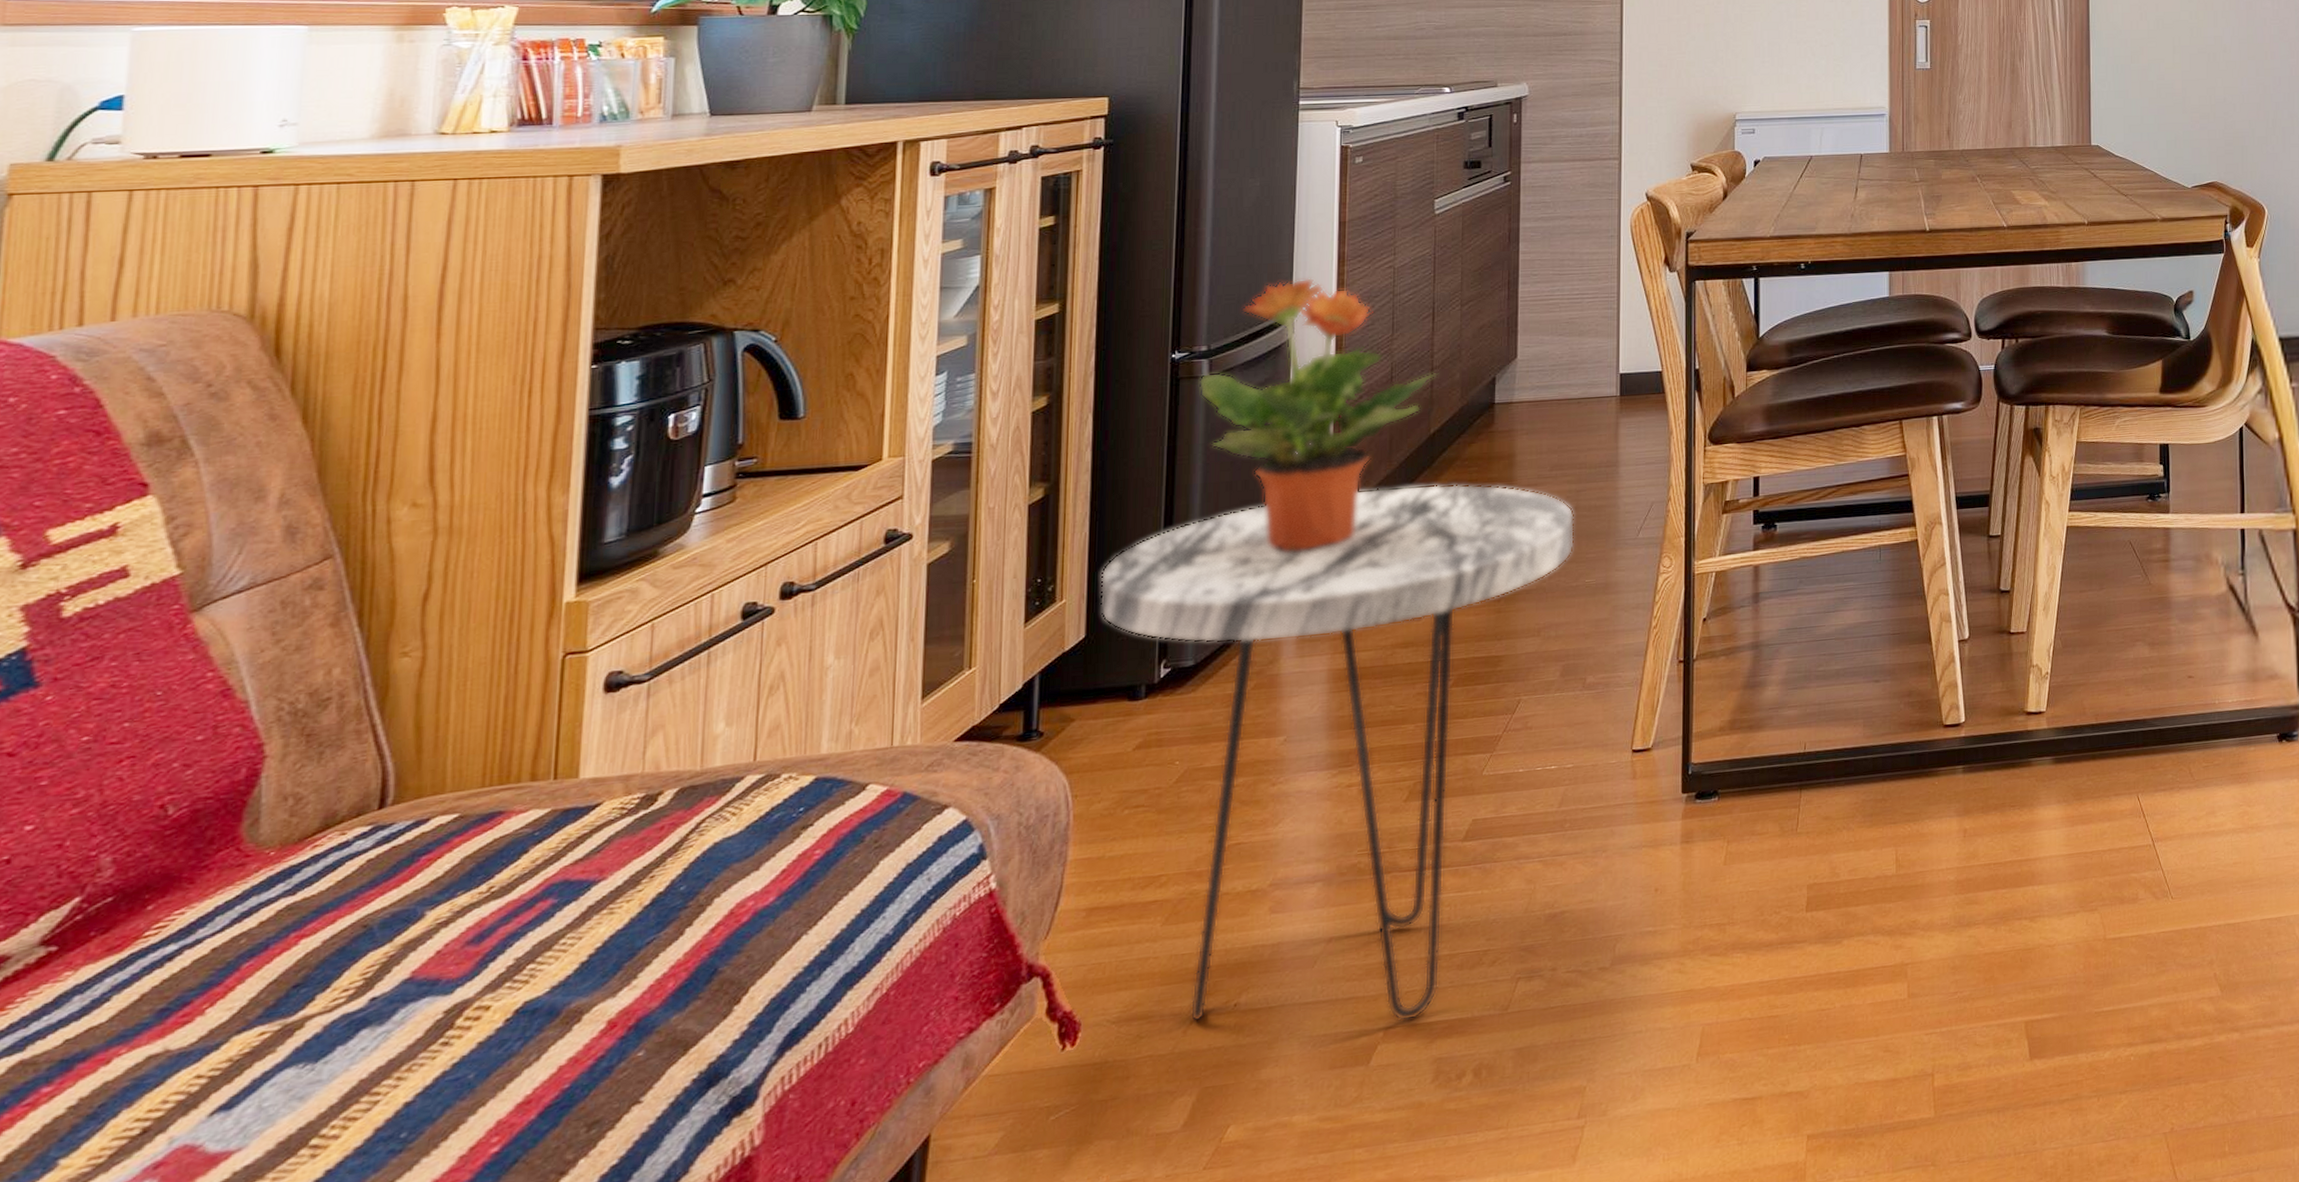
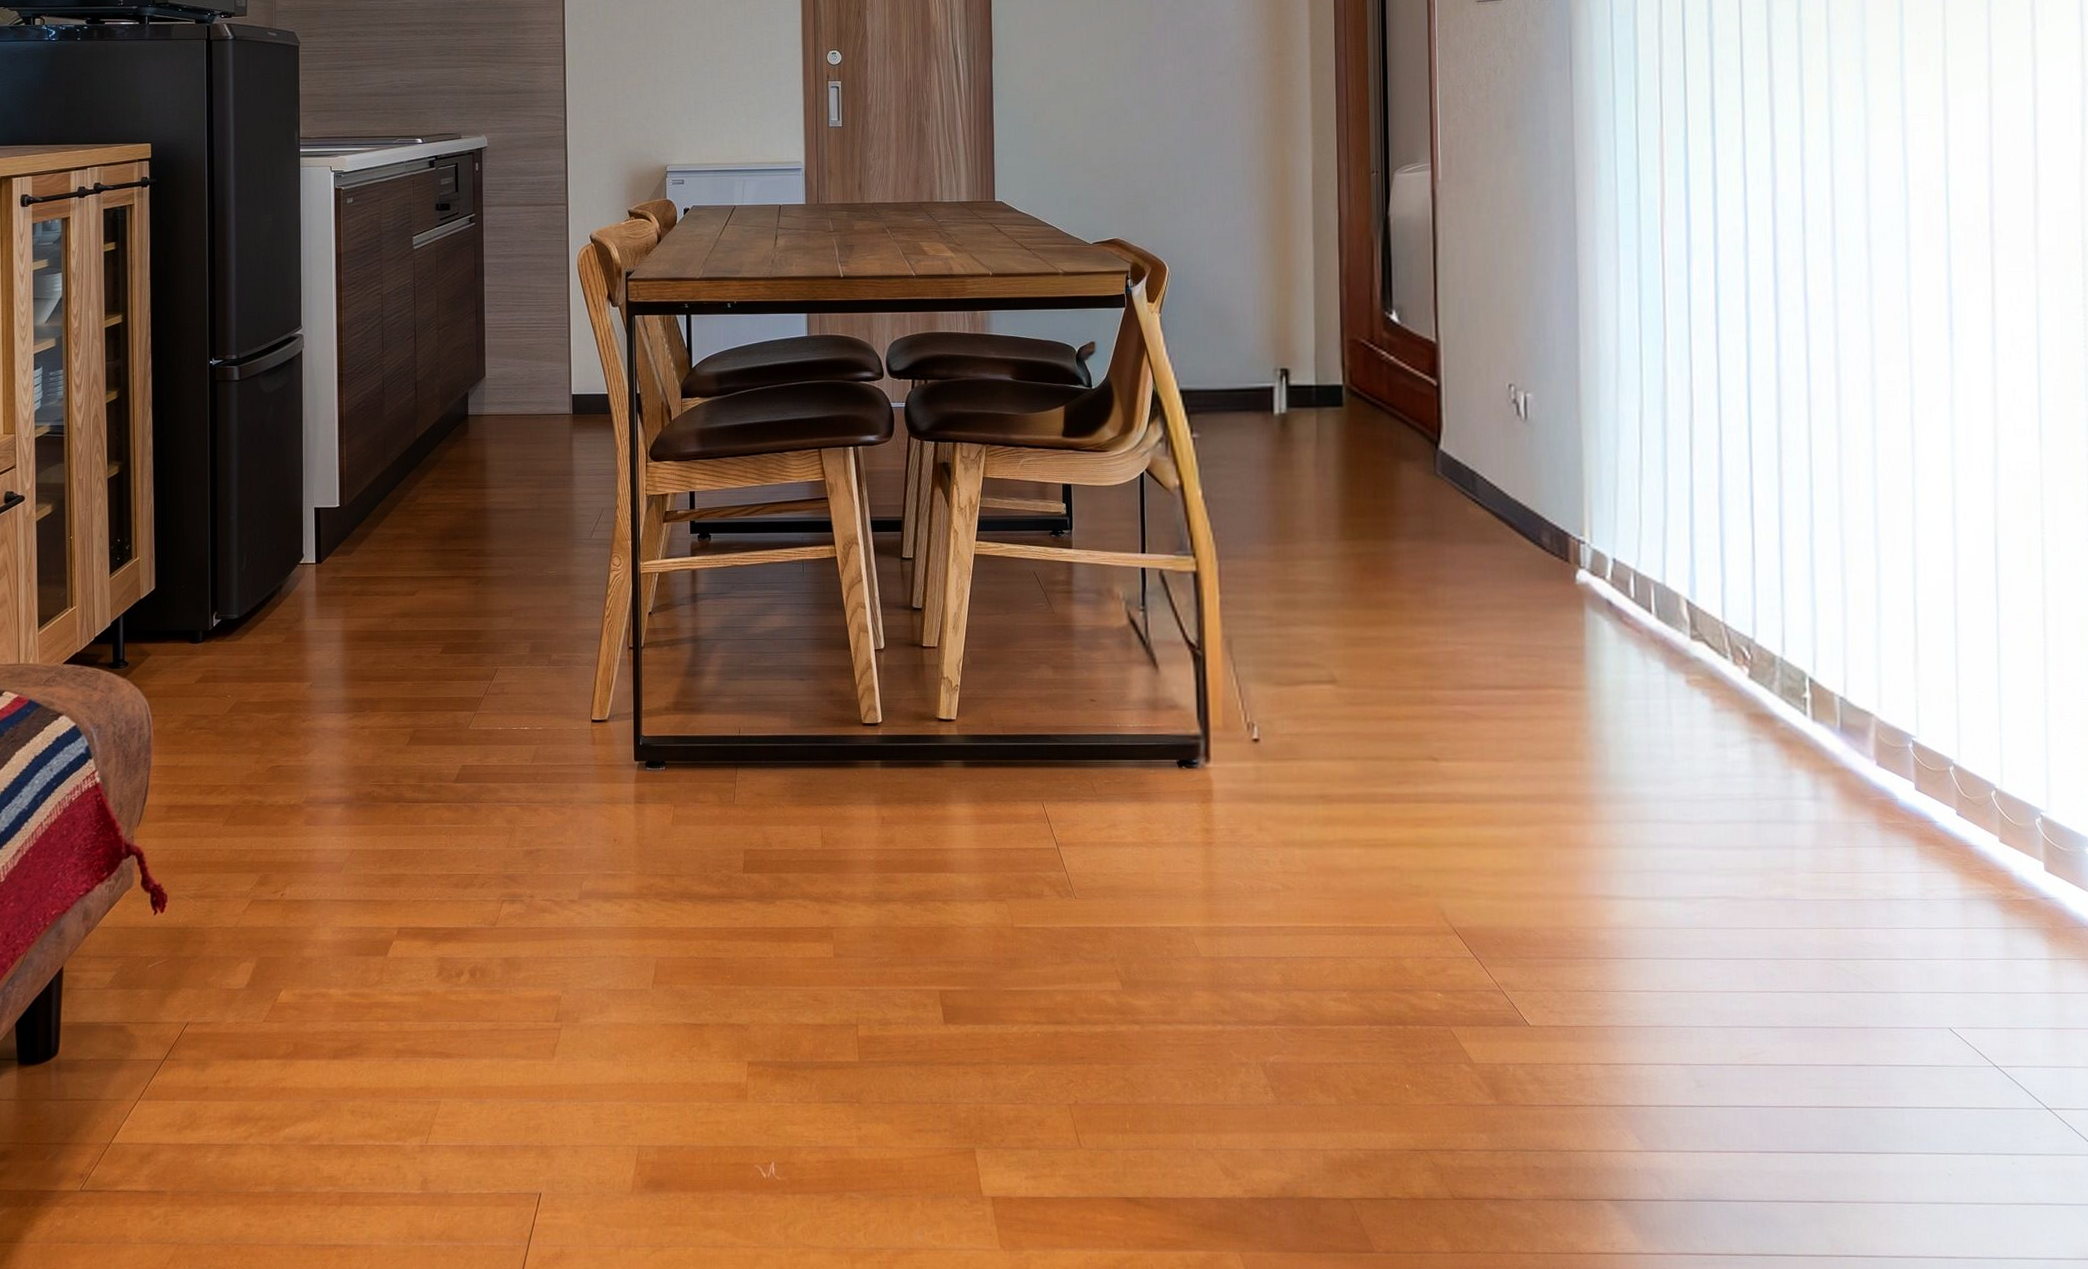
side table: present [1100,484,1574,1022] -> none [164,481,538,925]
potted plant: present [1198,278,1439,552] -> none [231,301,422,531]

